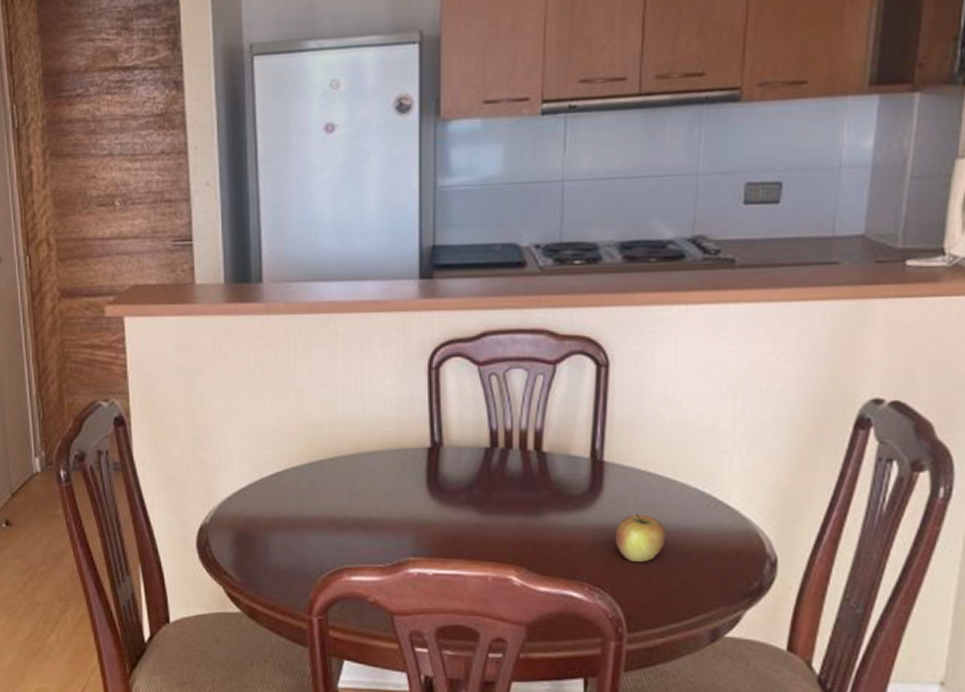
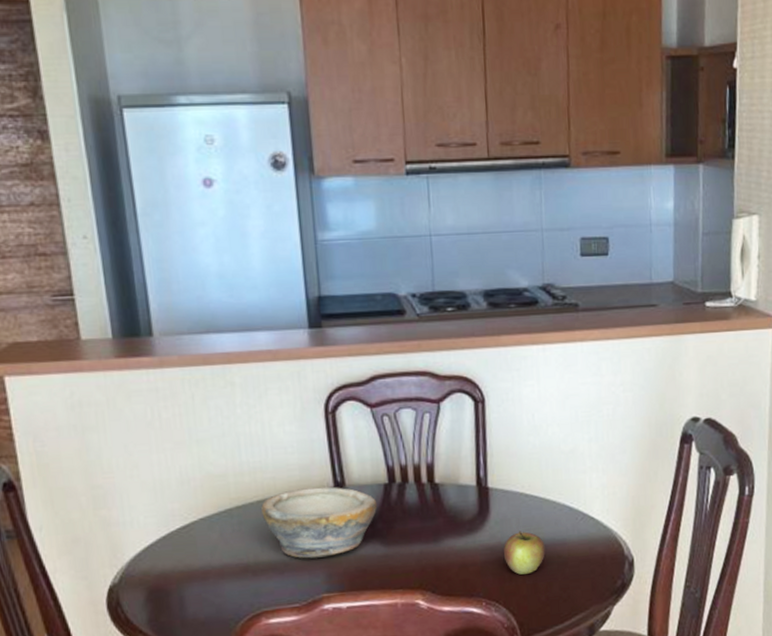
bowl: none [353,446,476,519] -> present [261,486,378,559]

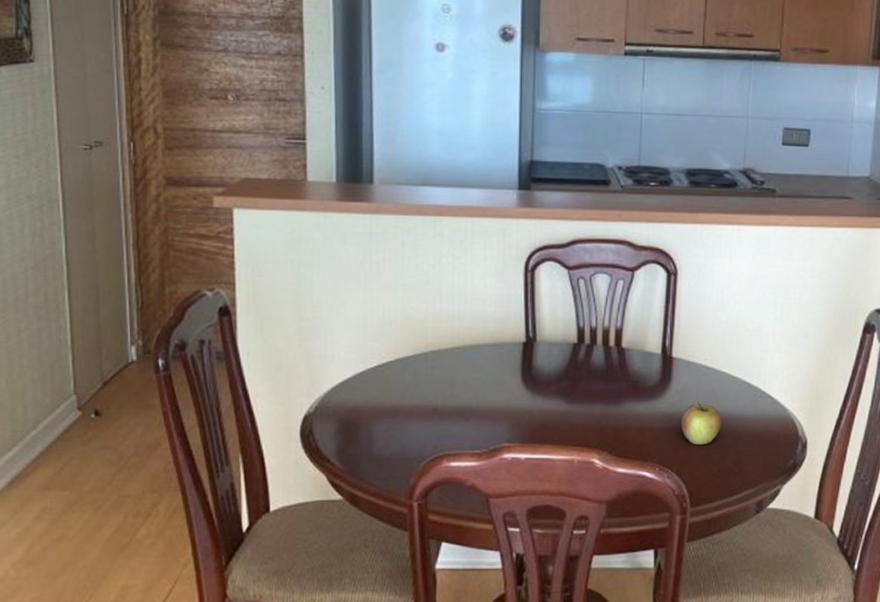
bowl: present [261,486,378,559] -> none [455,340,565,408]

